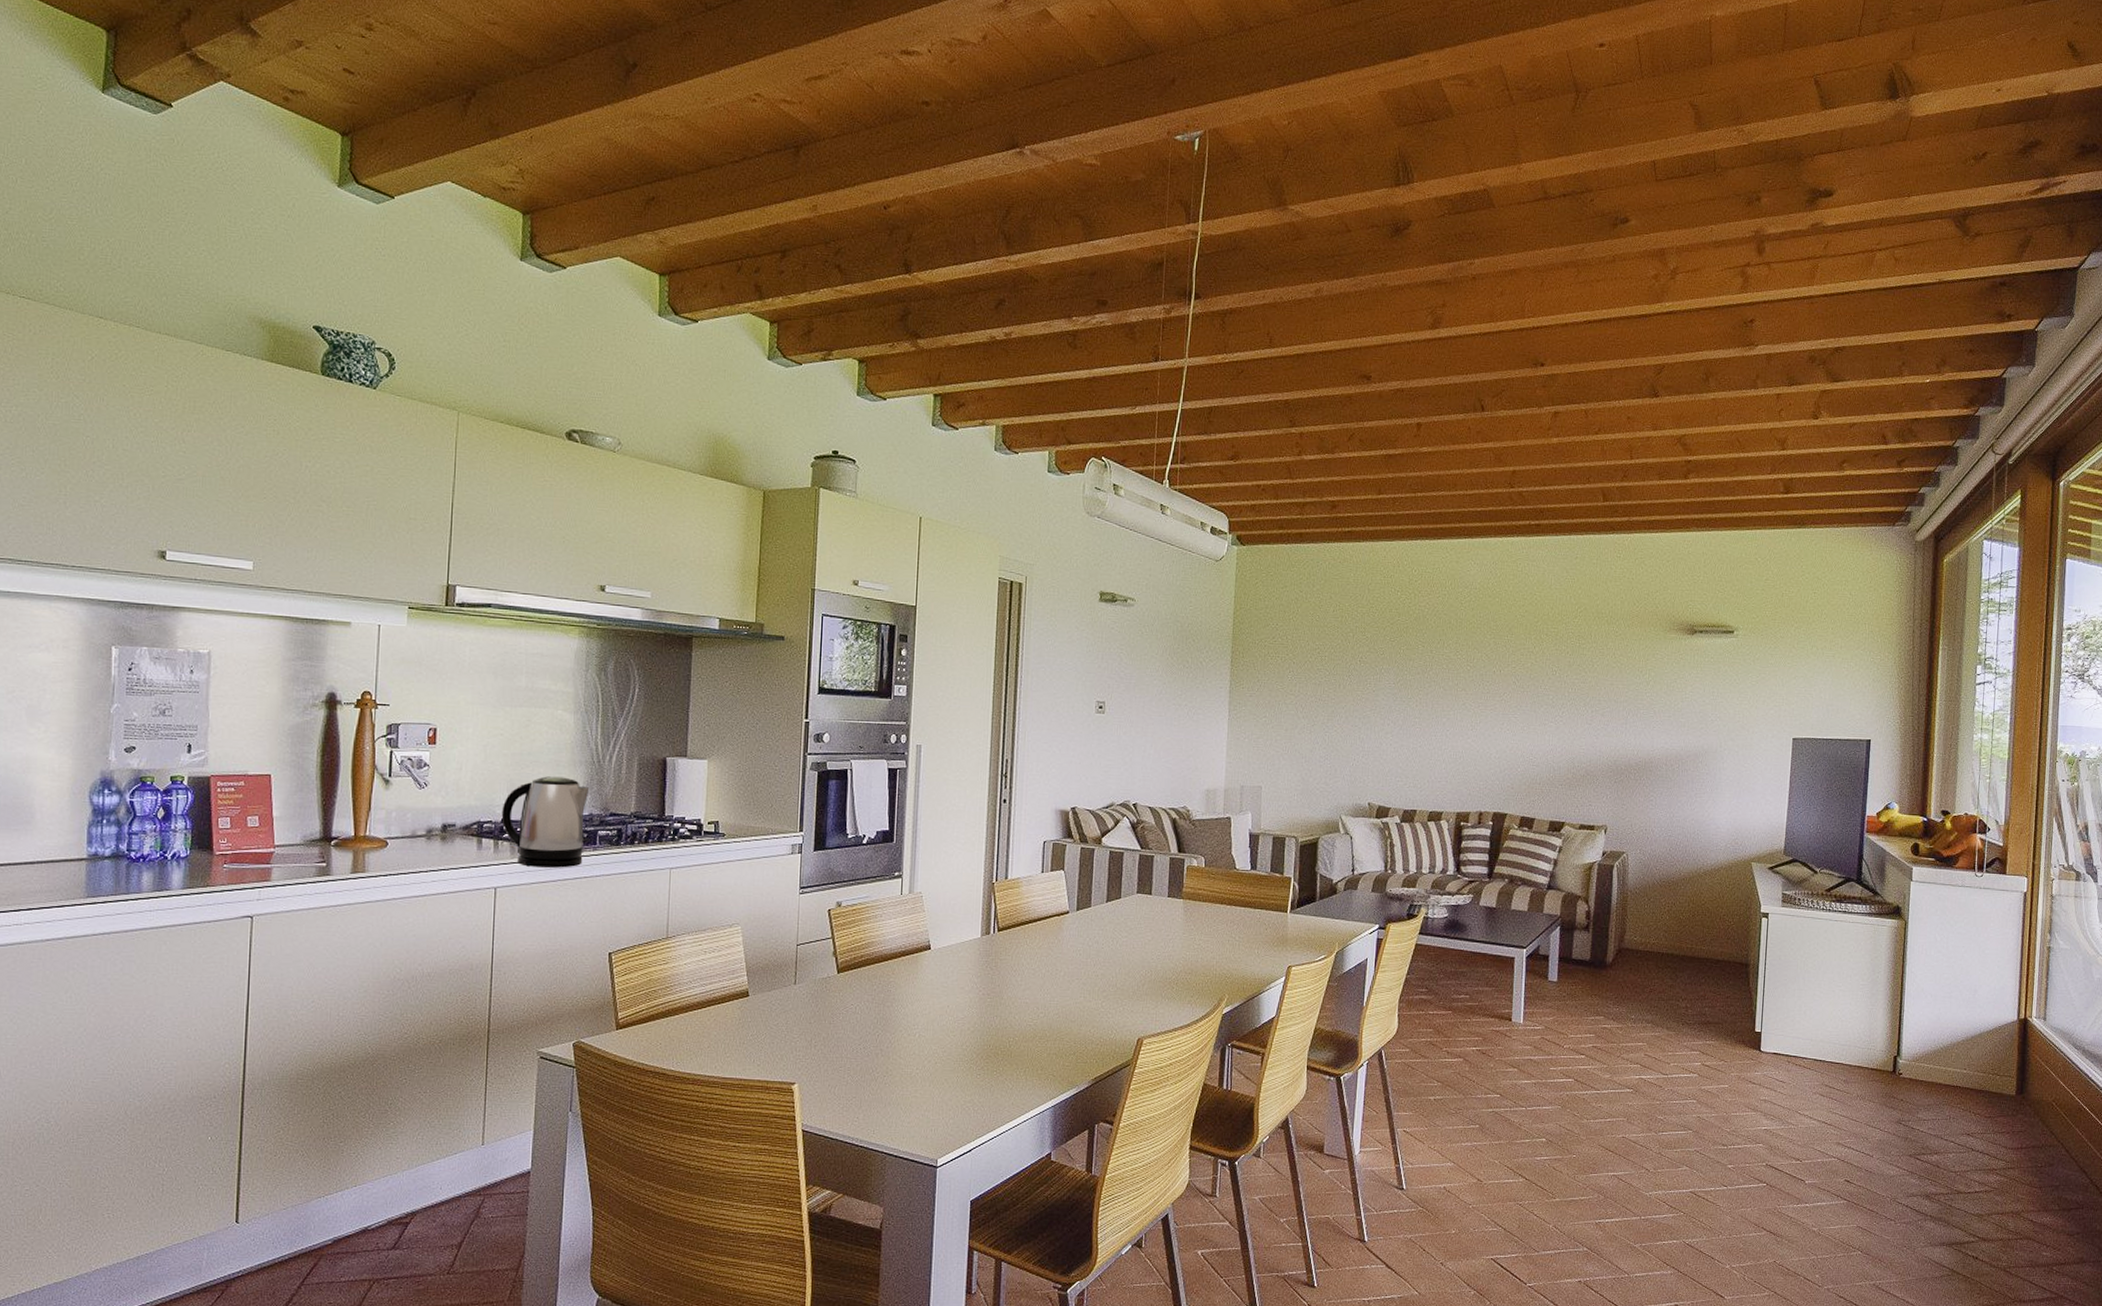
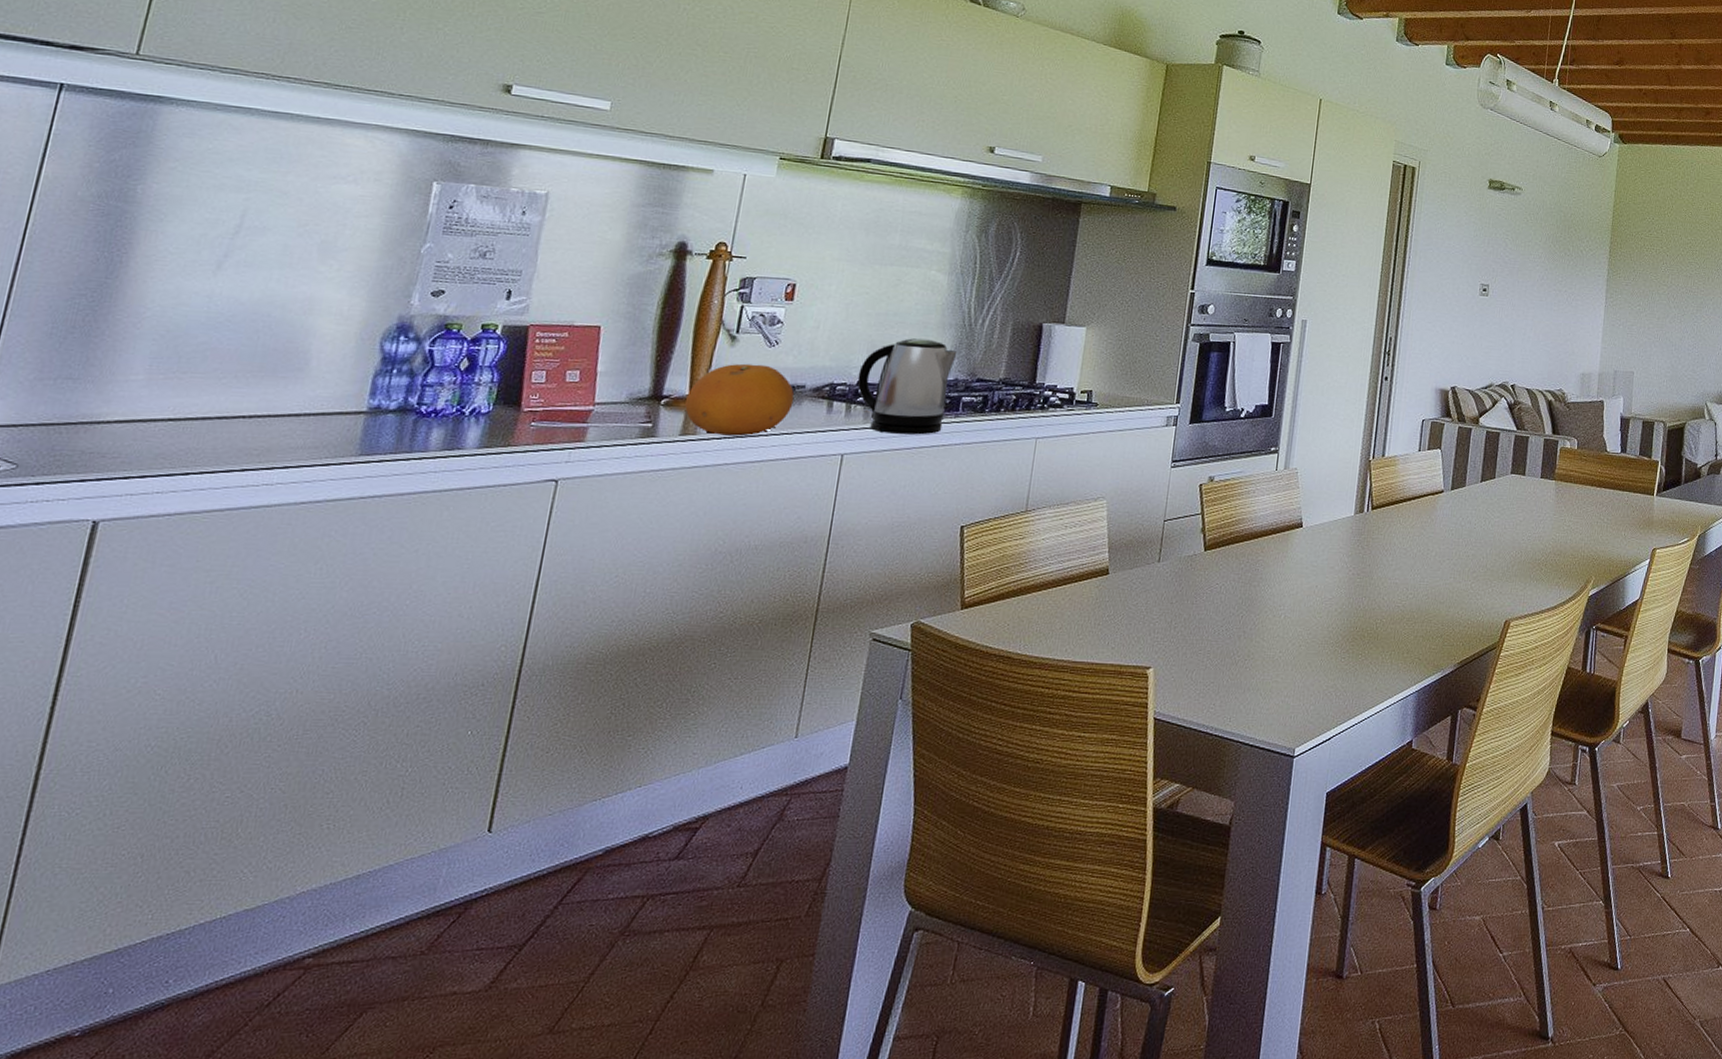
fruit: none [352,805,447,873] -> present [685,363,794,437]

